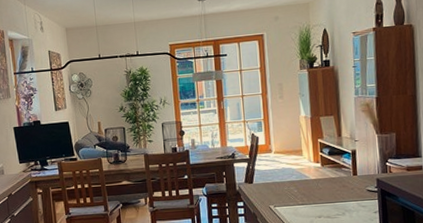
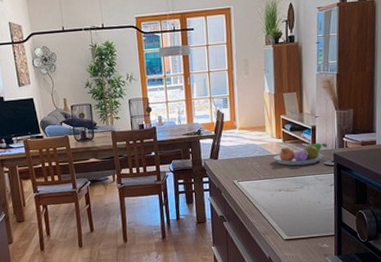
fruit bowl: none [312,167,369,191] -> present [274,142,327,166]

